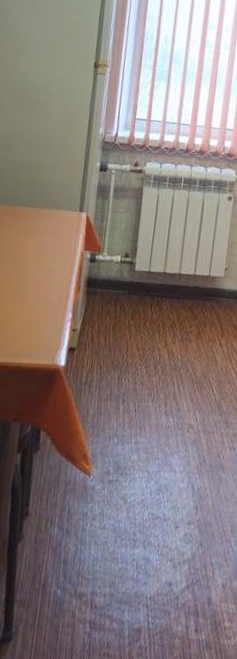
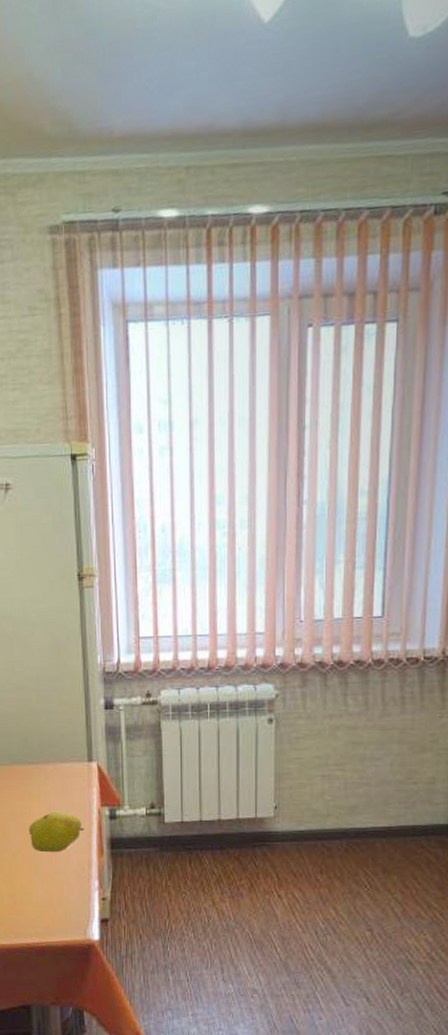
fruit: none [19,249,67,285] -> present [28,812,84,853]

